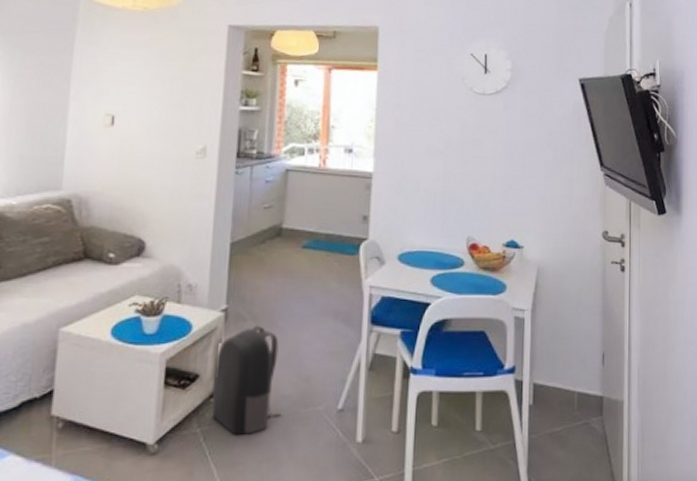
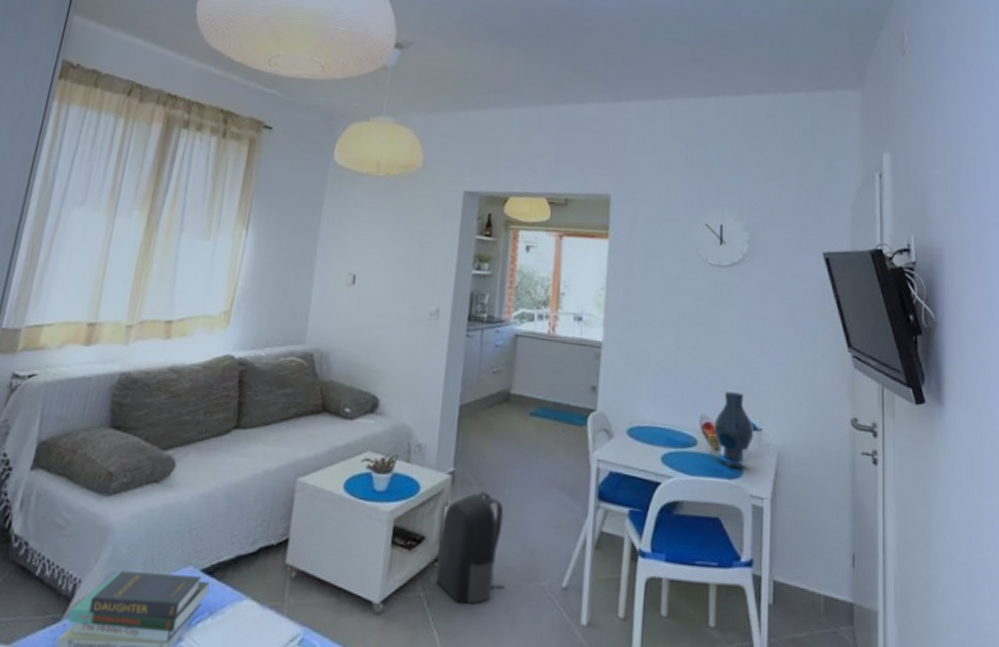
vase: none [479,214,517,284] -> present [714,391,755,469]

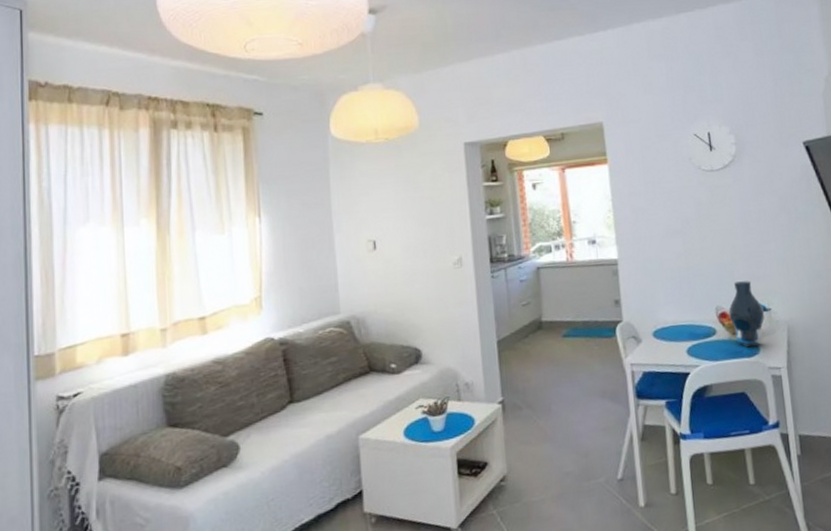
backpack: present [436,490,505,604] -> none [500,411,567,512]

